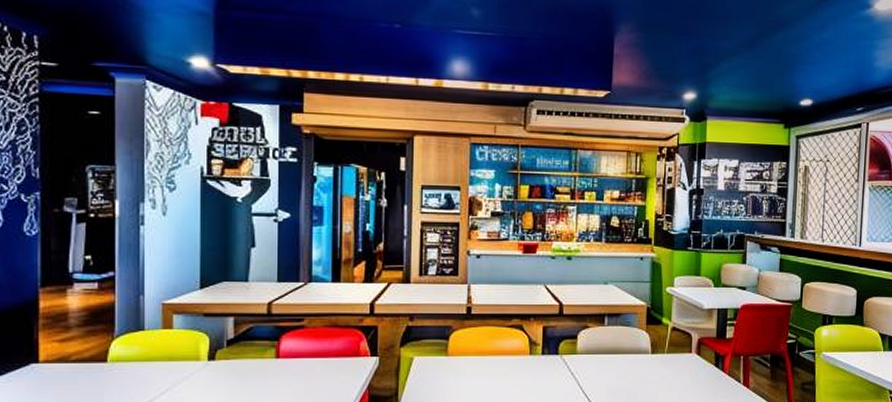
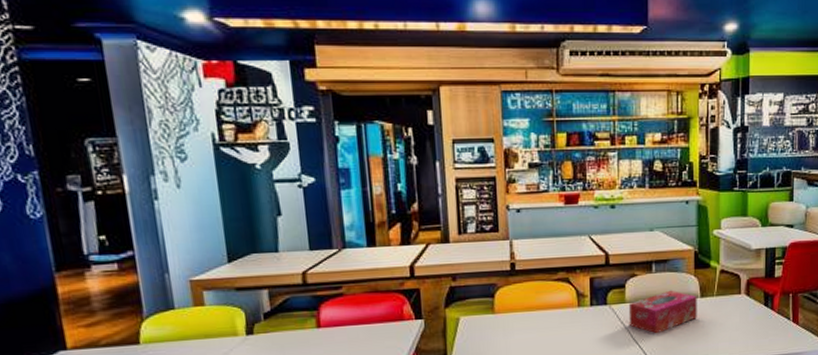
tissue box: none [579,344,648,388] -> present [628,290,697,334]

